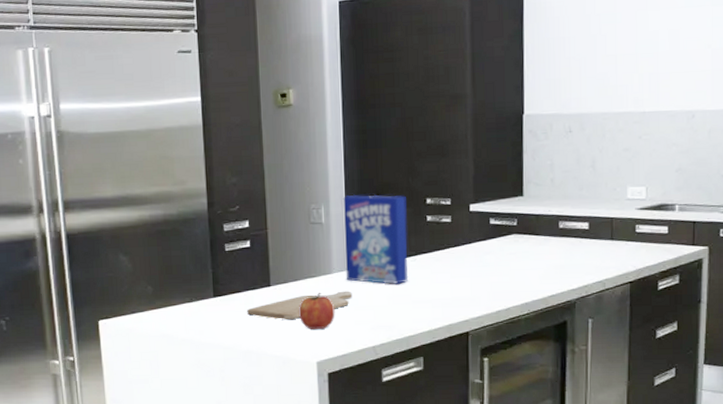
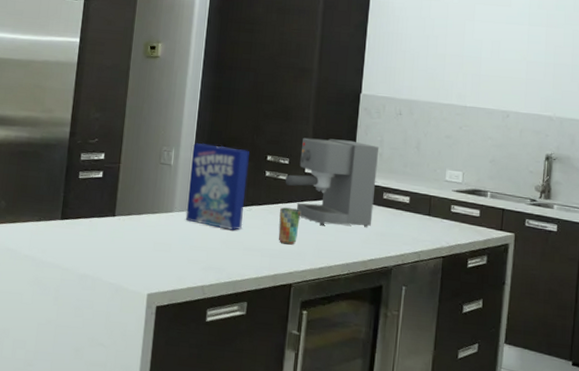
chopping board: present [247,291,352,320] -> none [90,228,189,250]
fruit: present [298,292,335,329] -> none [137,227,172,263]
cup: none [447,252,470,292] -> present [278,207,300,245]
coffee maker: none [449,169,550,267] -> present [285,137,380,228]

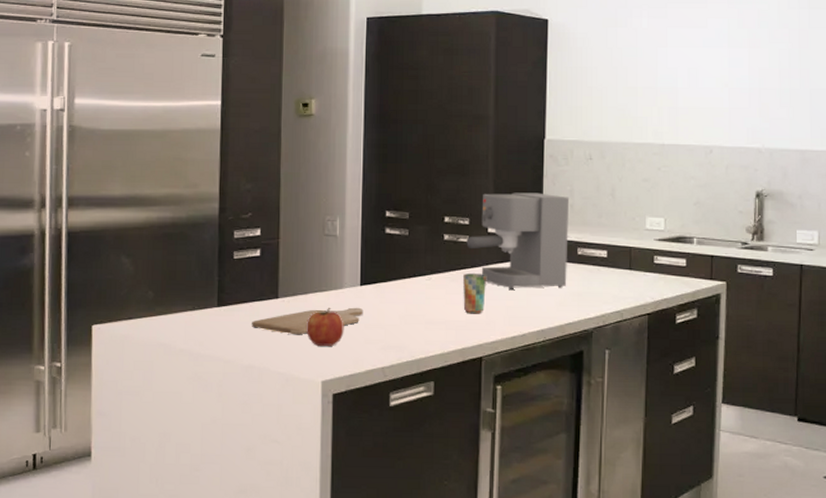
chopping board: none [90,228,189,250] -> present [252,307,363,334]
fruit: none [137,227,172,263] -> present [305,307,344,346]
cereal box: present [185,143,249,230] -> none [357,208,424,303]

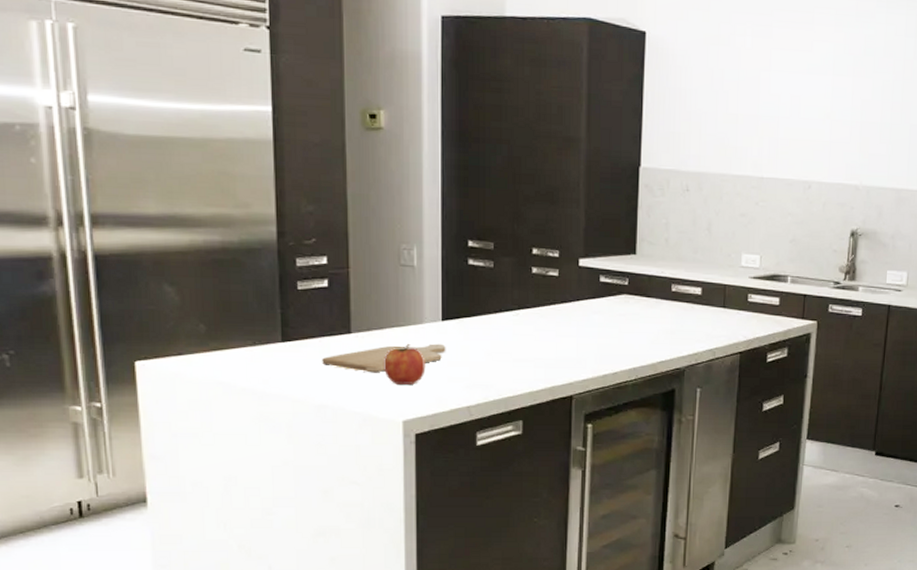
cup: present [463,273,486,314] -> none [553,309,577,352]
coffee maker: present [466,192,570,291] -> none [556,224,665,328]

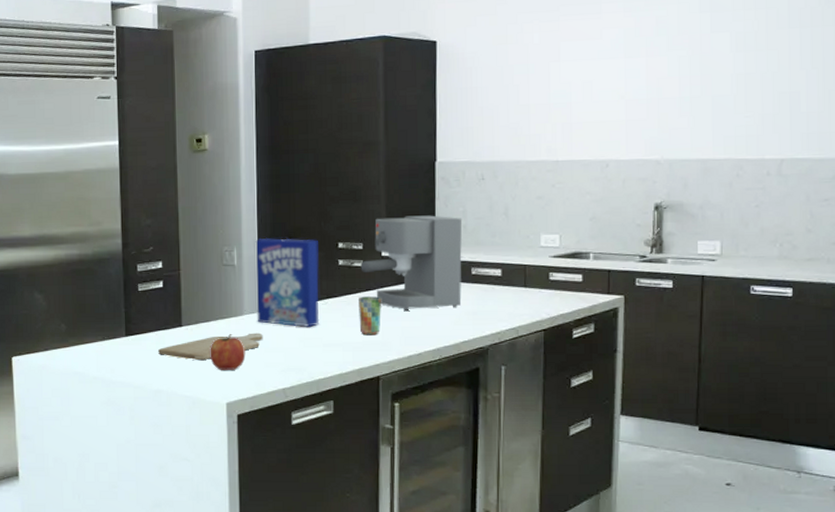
cereal box: none [438,237,510,340] -> present [255,237,320,327]
cup: none [553,309,577,352] -> present [359,296,381,336]
coffee maker: none [556,224,665,328] -> present [360,215,463,312]

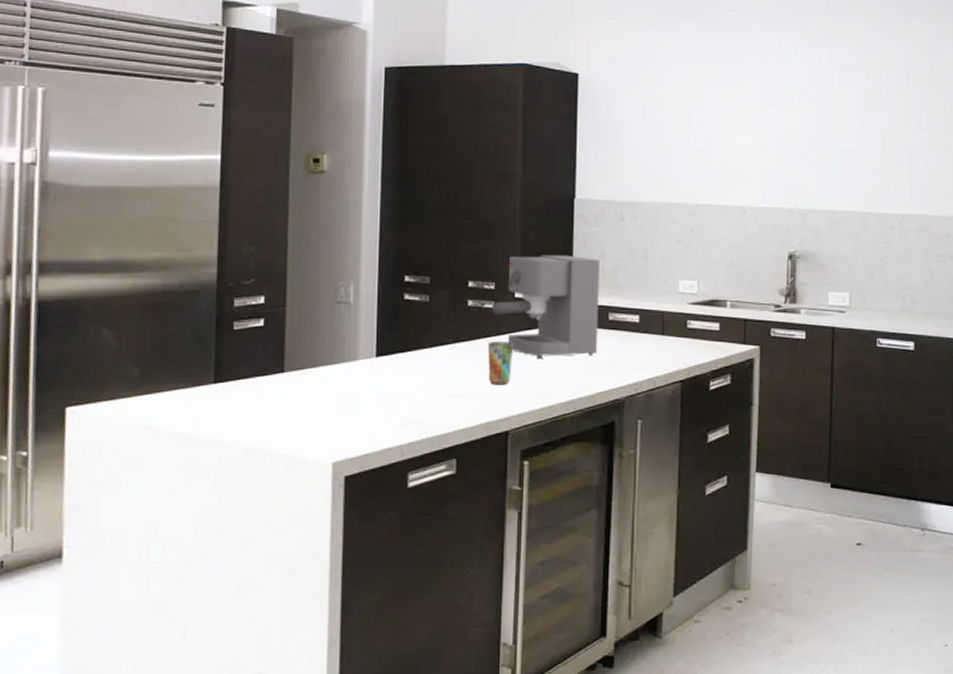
chopping board: present [158,332,263,360] -> none [253,380,379,412]
fruit: present [209,333,246,370] -> none [314,381,358,424]
cereal box: present [255,237,320,327] -> none [373,272,446,375]

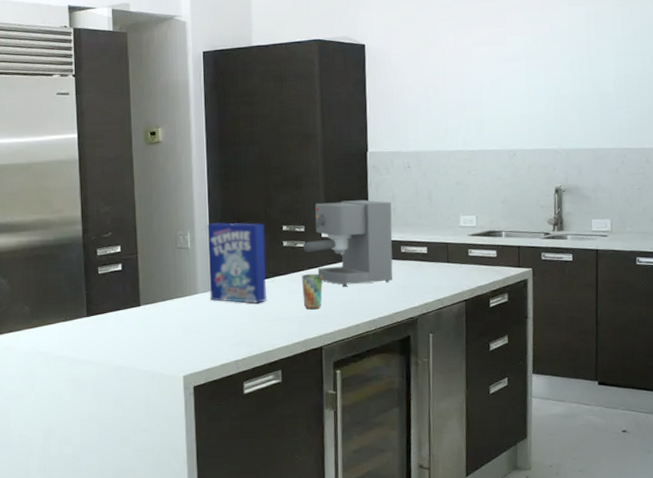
cereal box: none [373,272,446,375] -> present [207,222,267,303]

